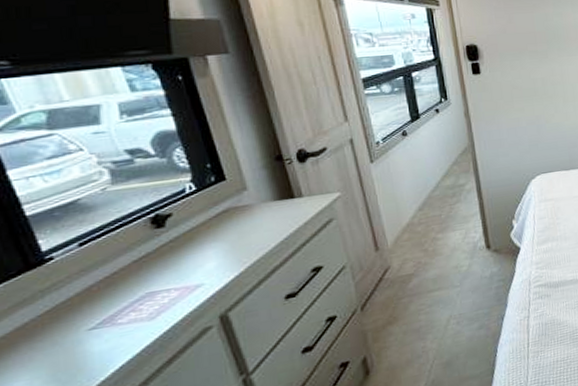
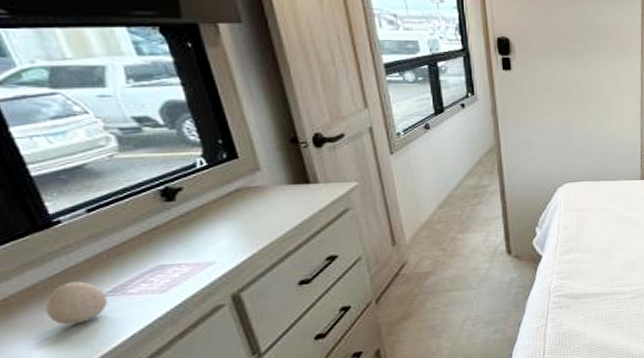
decorative egg: none [35,316,97,363] -> present [45,281,108,325]

